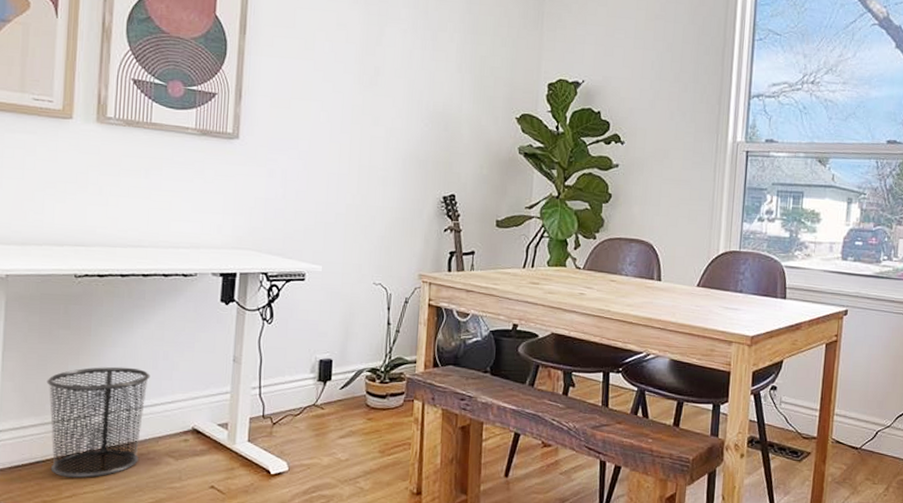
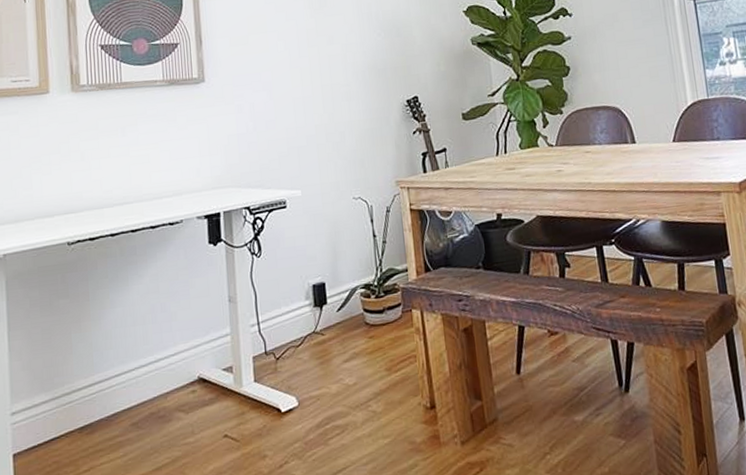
waste bin: present [46,366,150,478] -> none [52,325,151,451]

